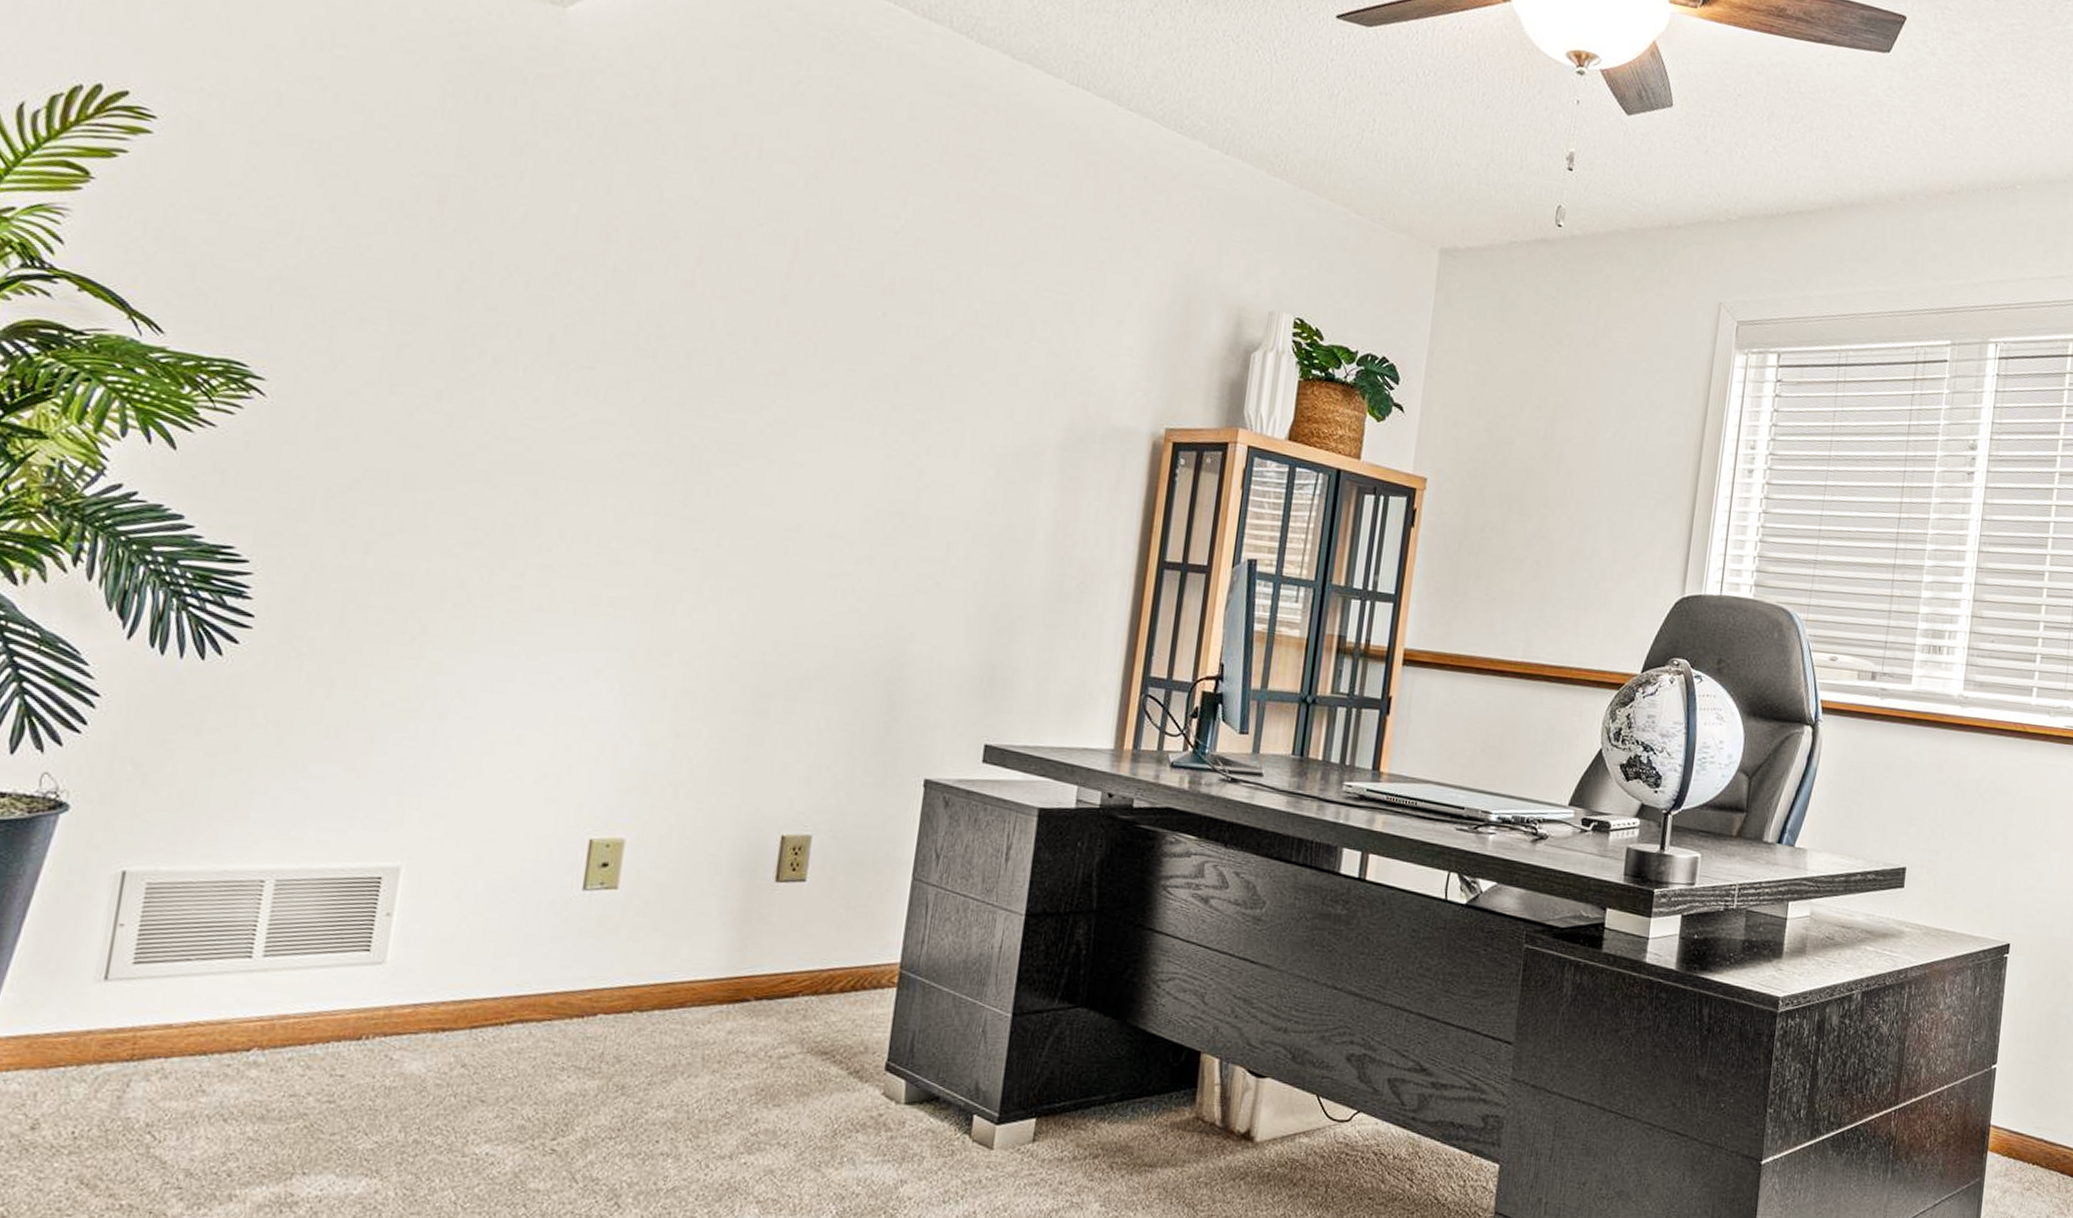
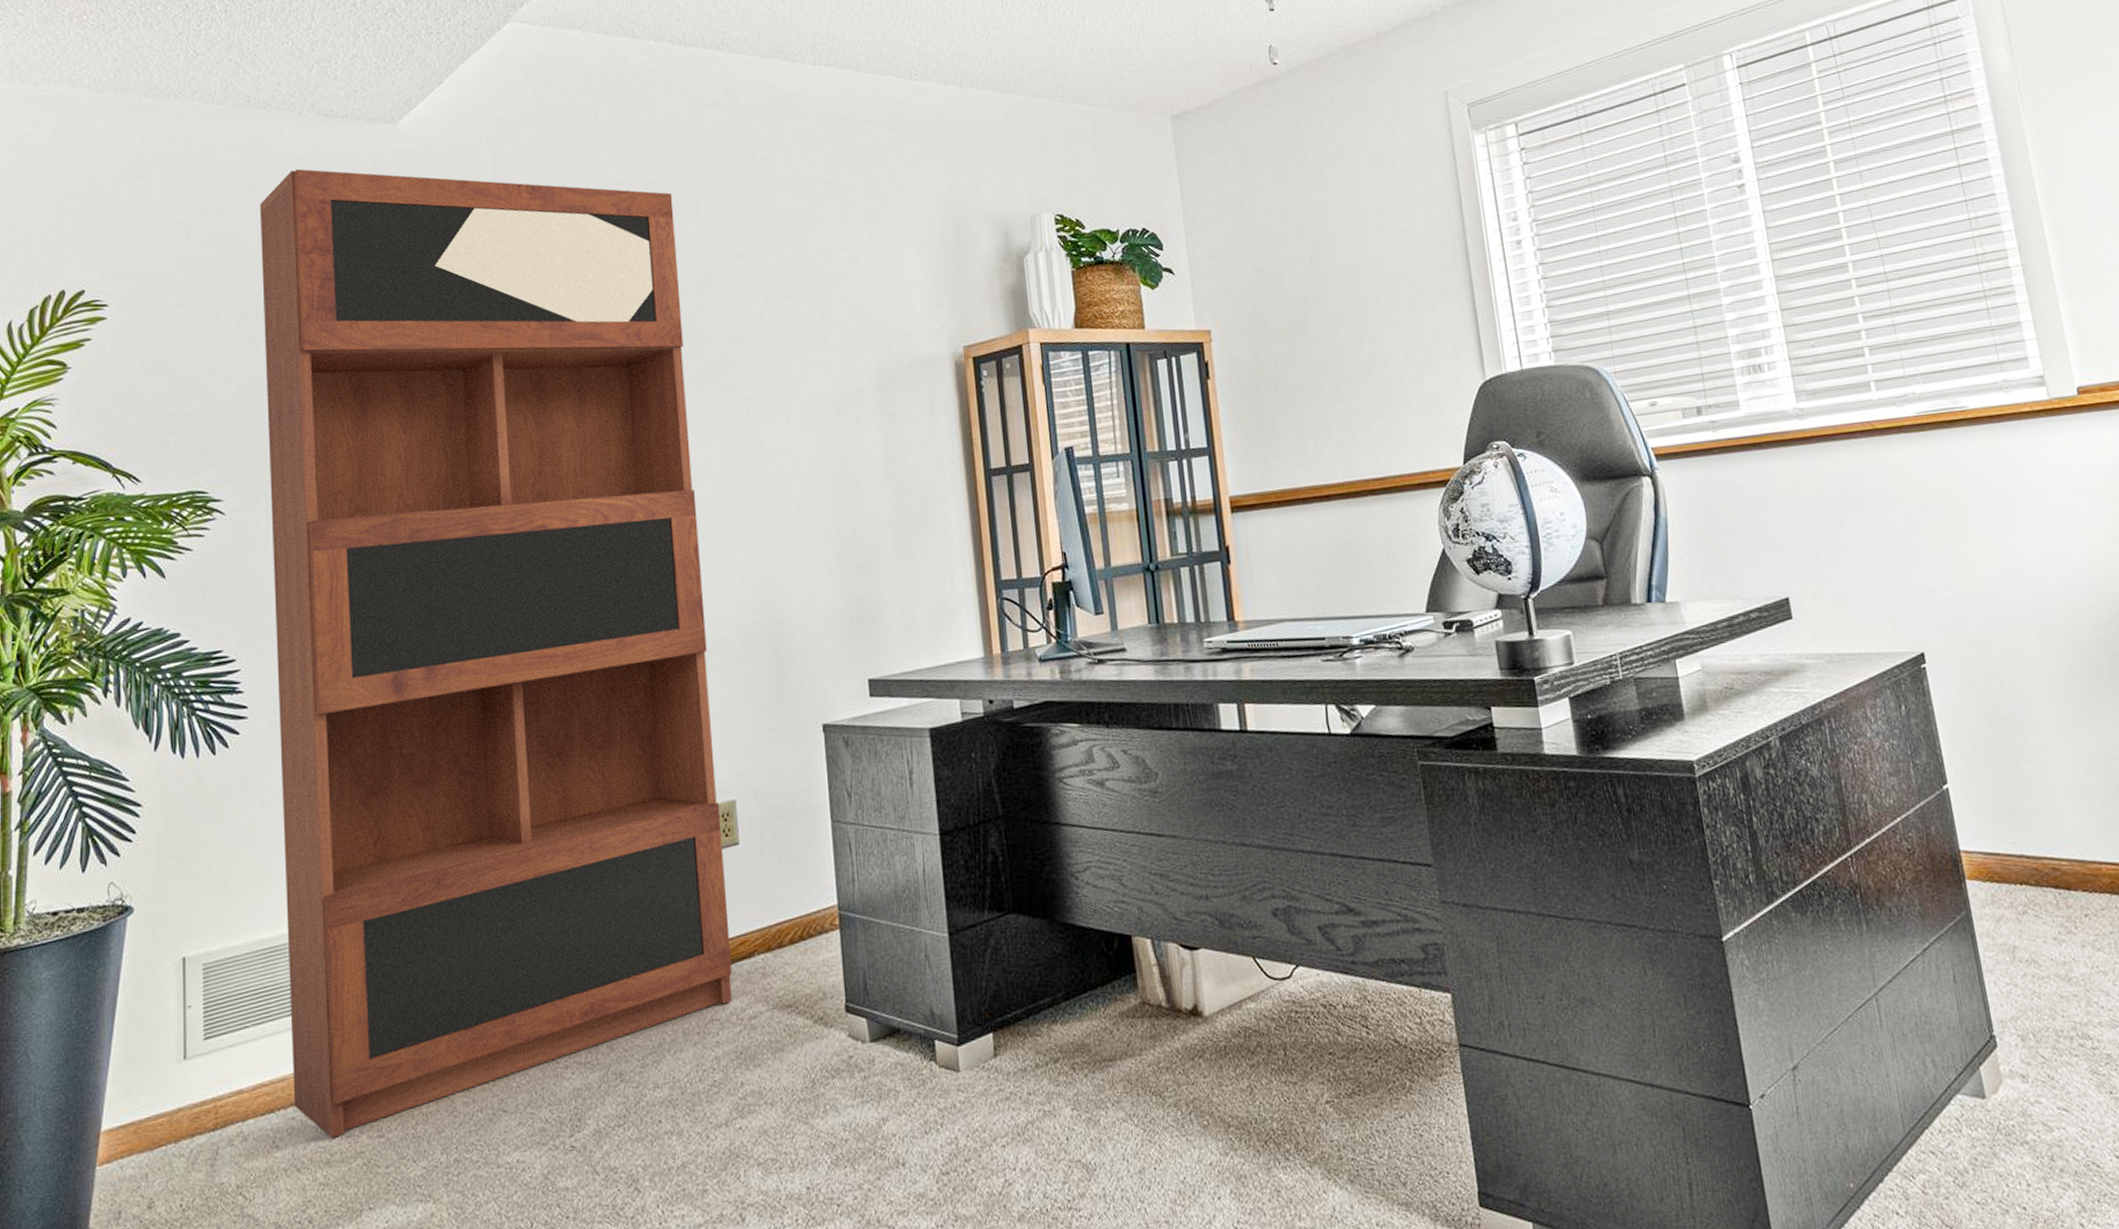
bookcase: none [231,24,879,1094] -> present [259,168,732,1138]

